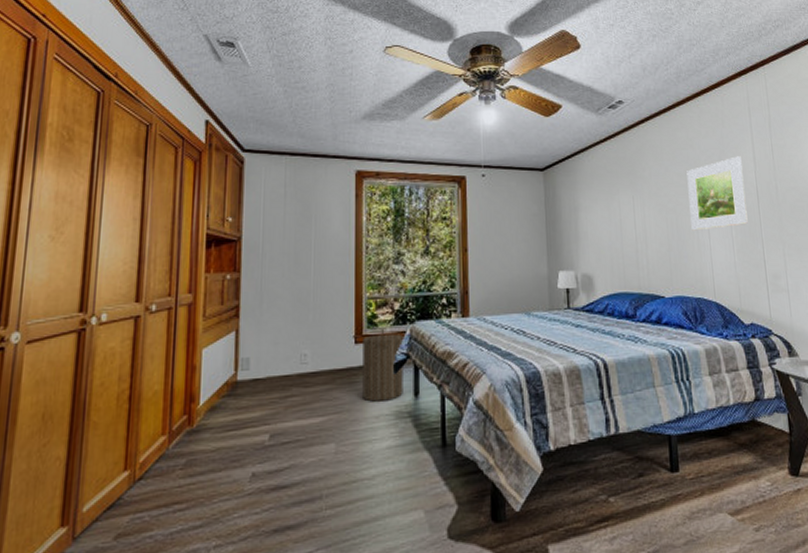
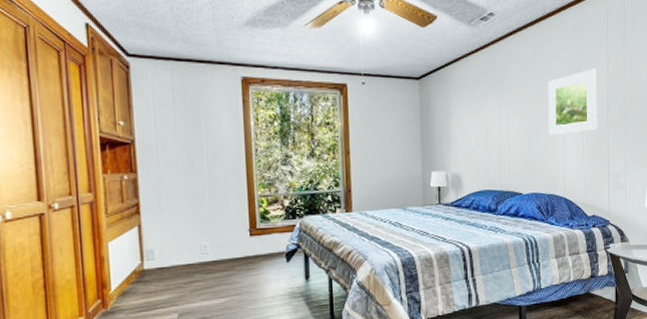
laundry hamper: present [363,328,403,402] -> none [257,222,296,285]

